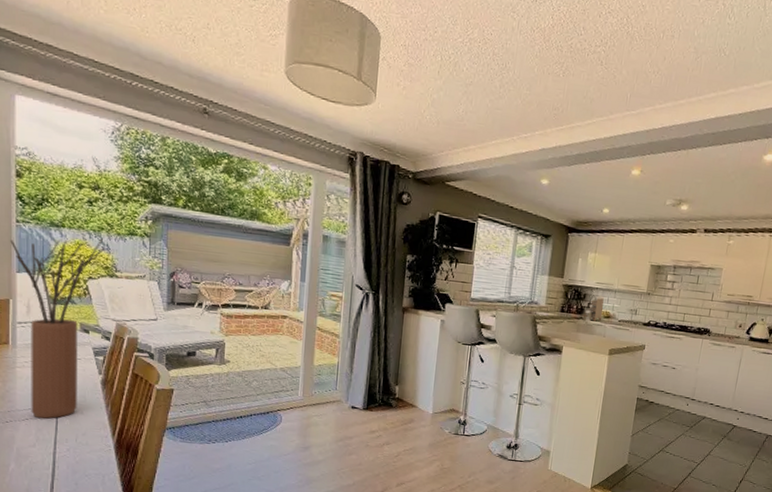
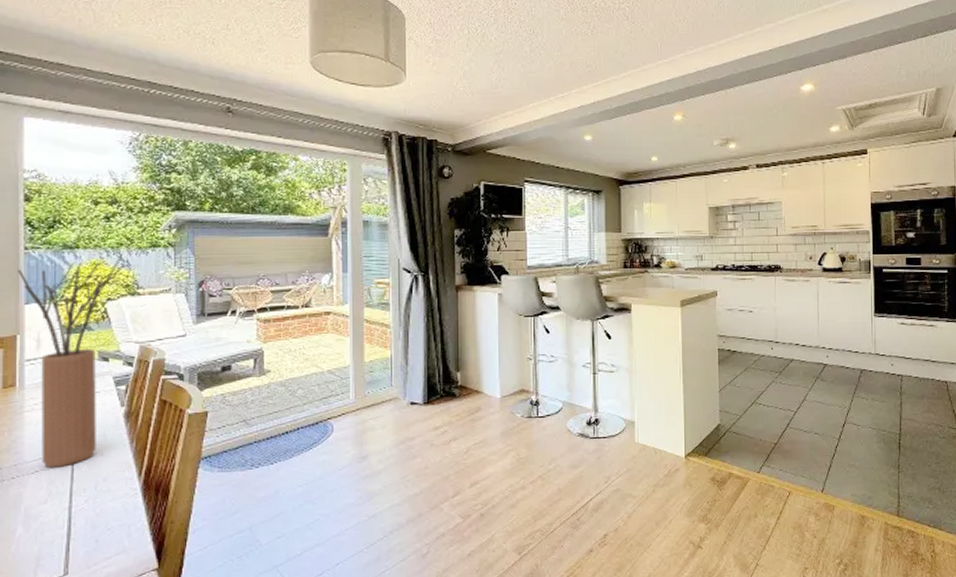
spice rack: present [580,294,604,322] -> none [644,244,668,275]

